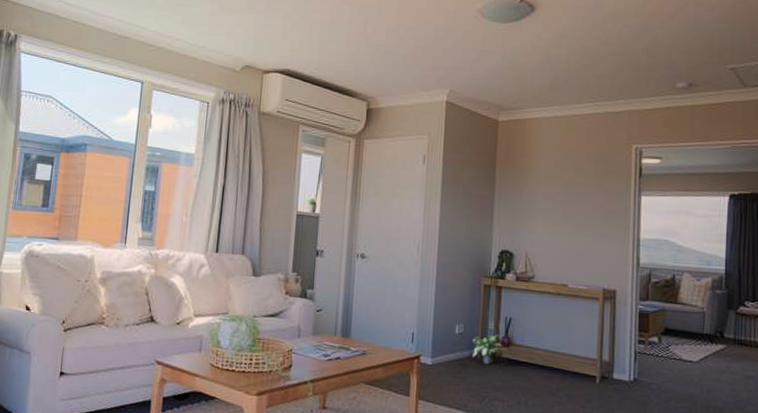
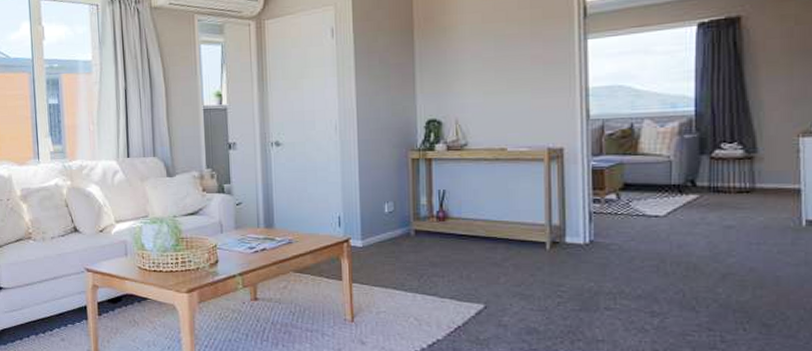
potted plant: present [472,334,511,365] -> none [404,208,448,241]

